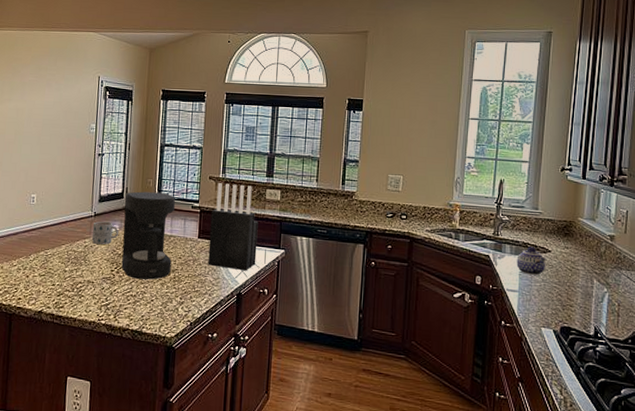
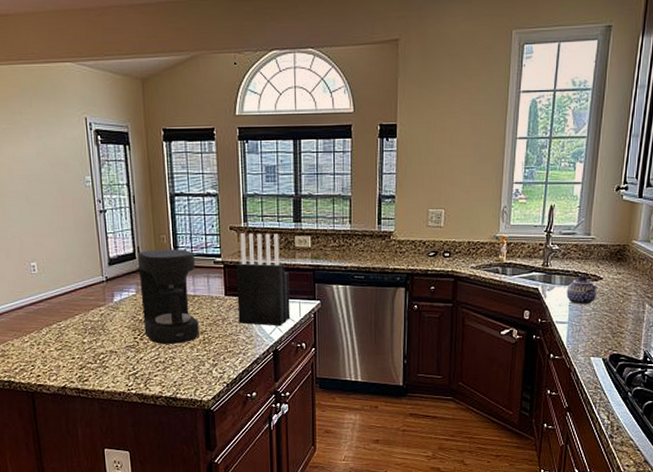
mug: present [92,221,119,245] -> none [106,286,137,311]

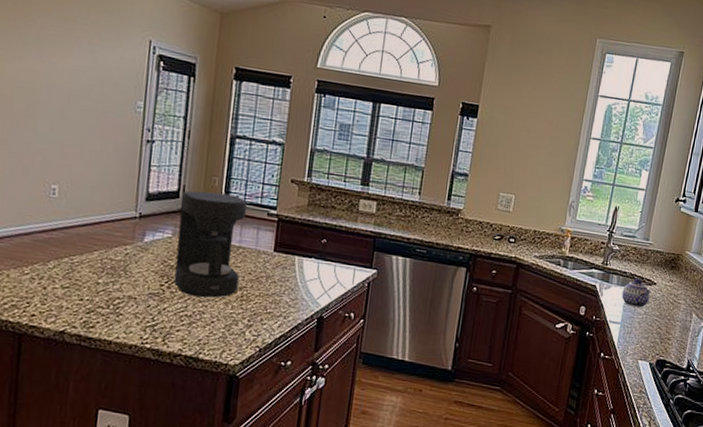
knife block: present [236,233,291,326] -> none [284,188,348,292]

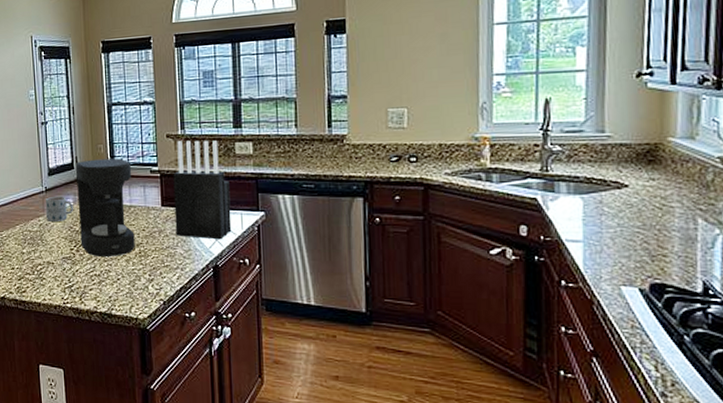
mug: none [135,224,173,253] -> present [45,197,74,222]
knife block: none [284,188,348,292] -> present [173,140,232,240]
teapot: present [621,278,651,308] -> none [577,182,622,219]

